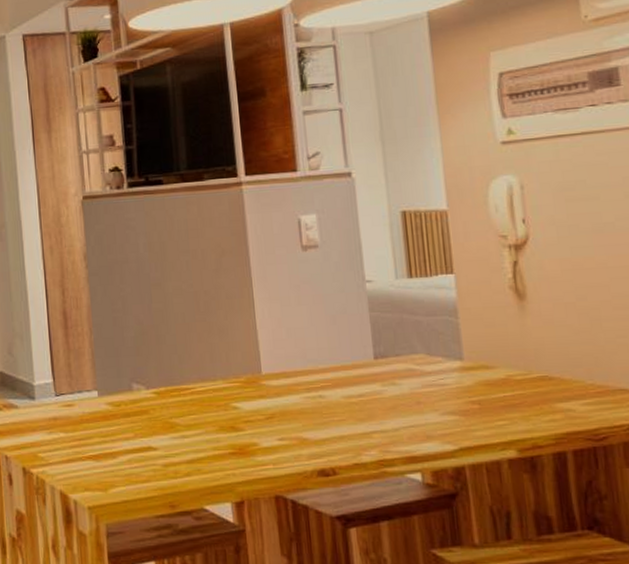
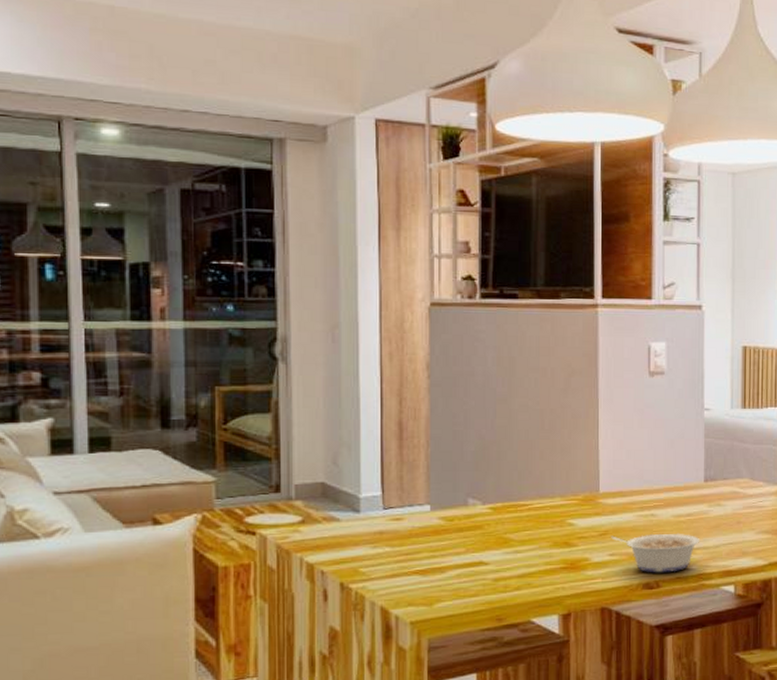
legume: none [278,415,377,459] -> present [611,533,701,573]

